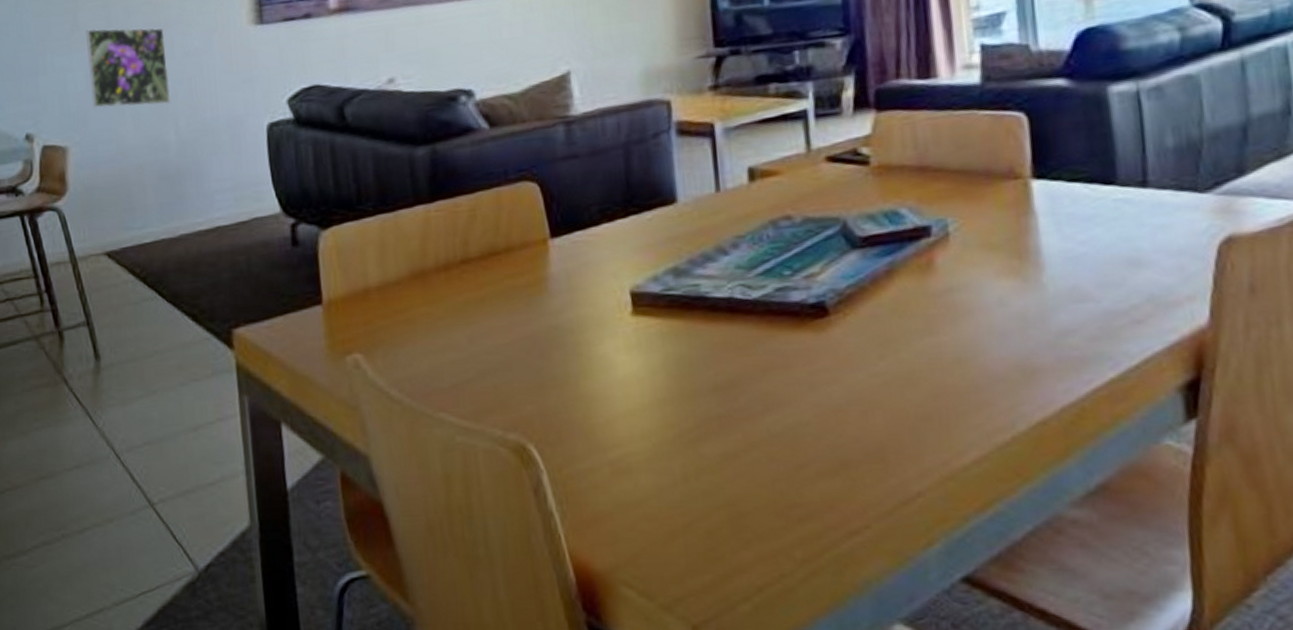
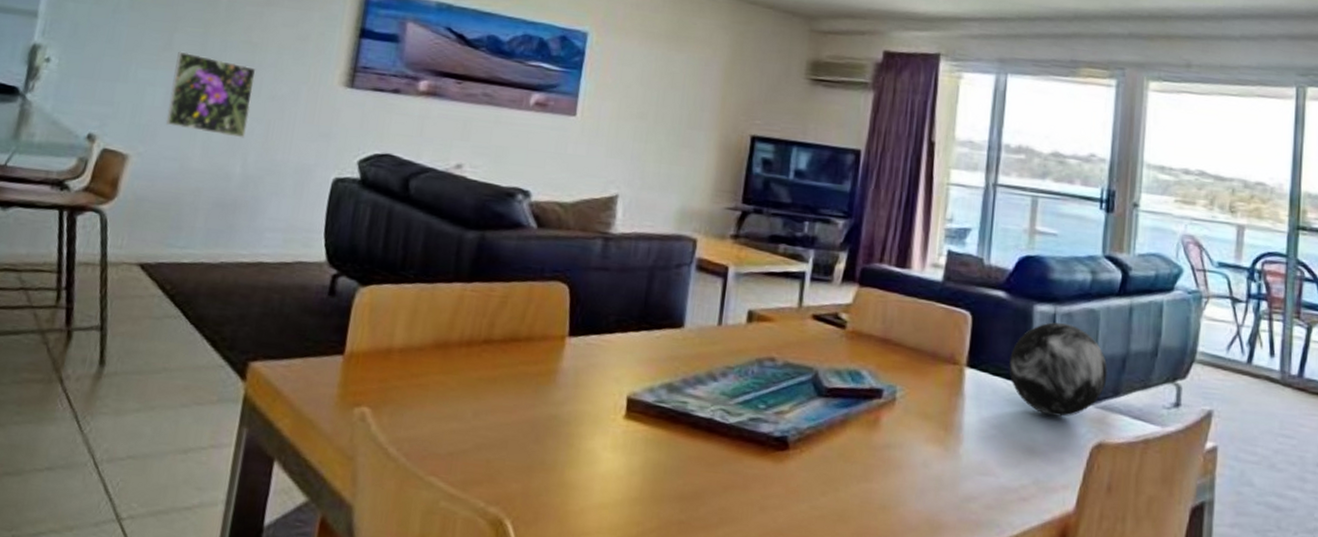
decorative orb: none [1087,99,1225,216] -> present [1009,322,1108,417]

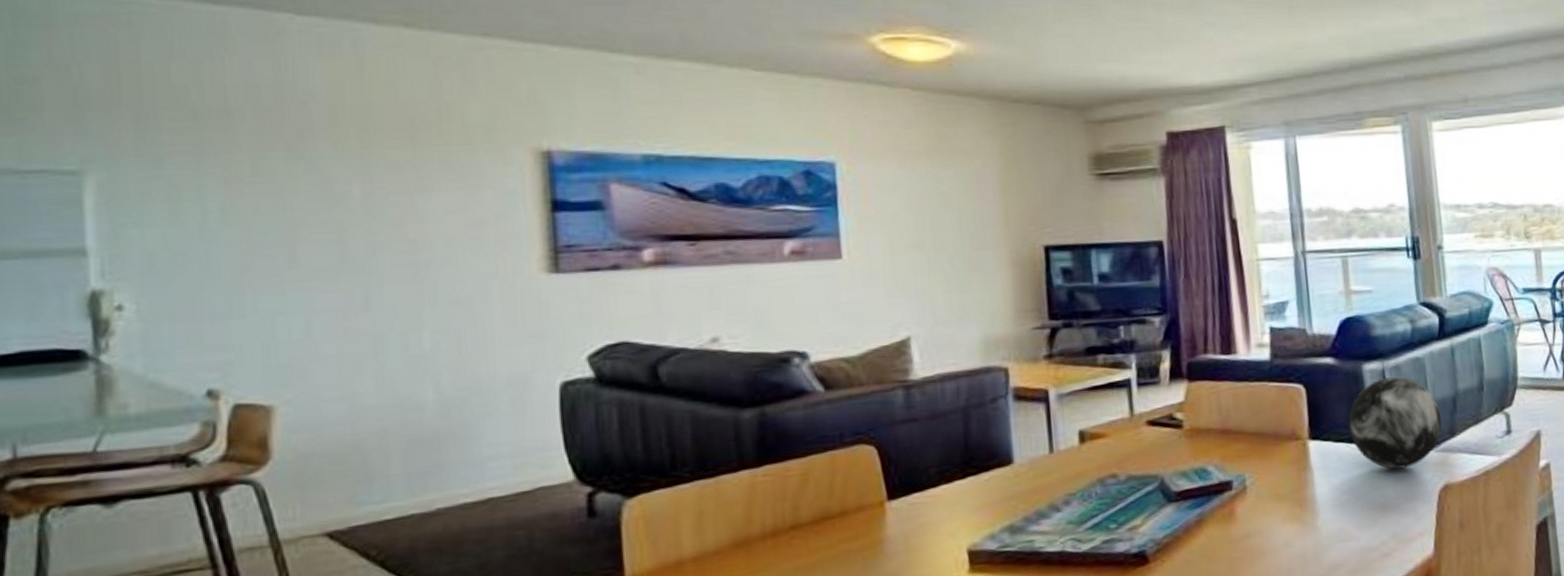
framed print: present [165,51,256,138] -> none [309,265,431,360]

